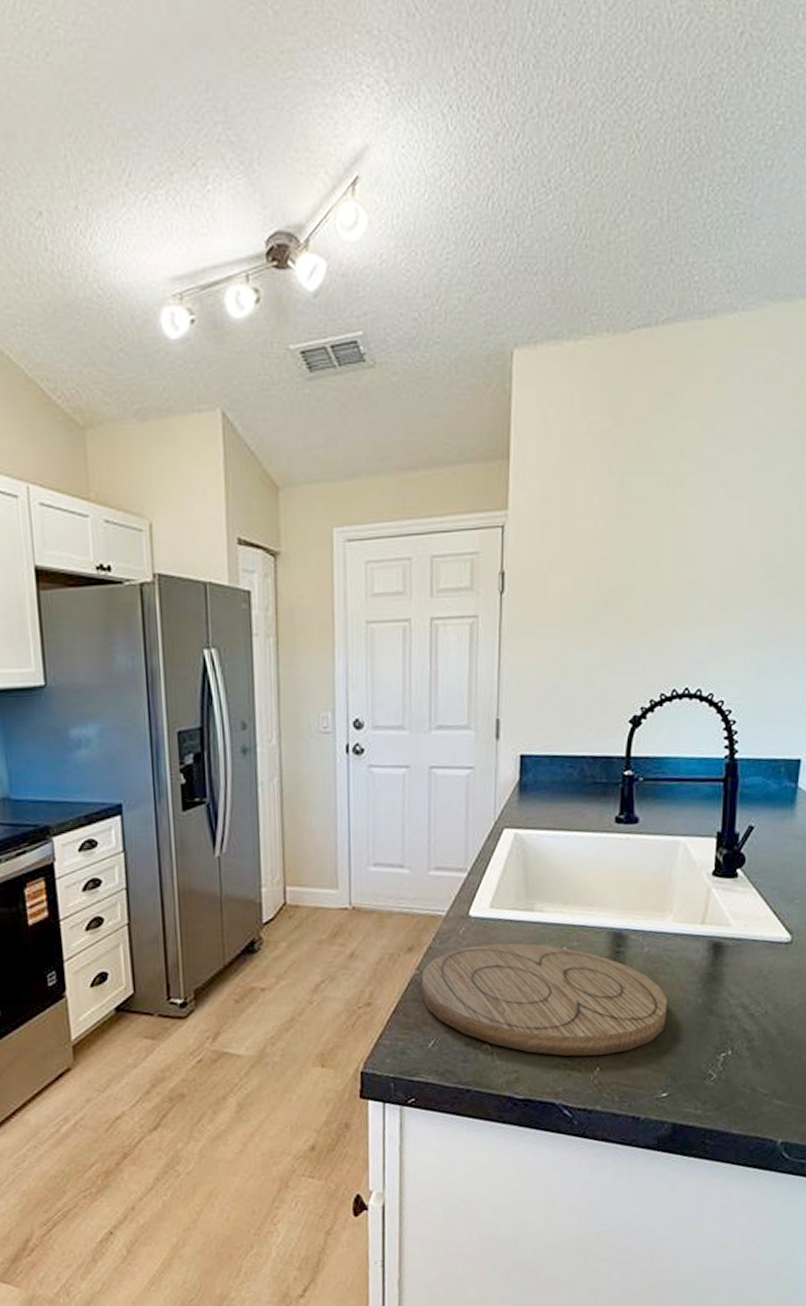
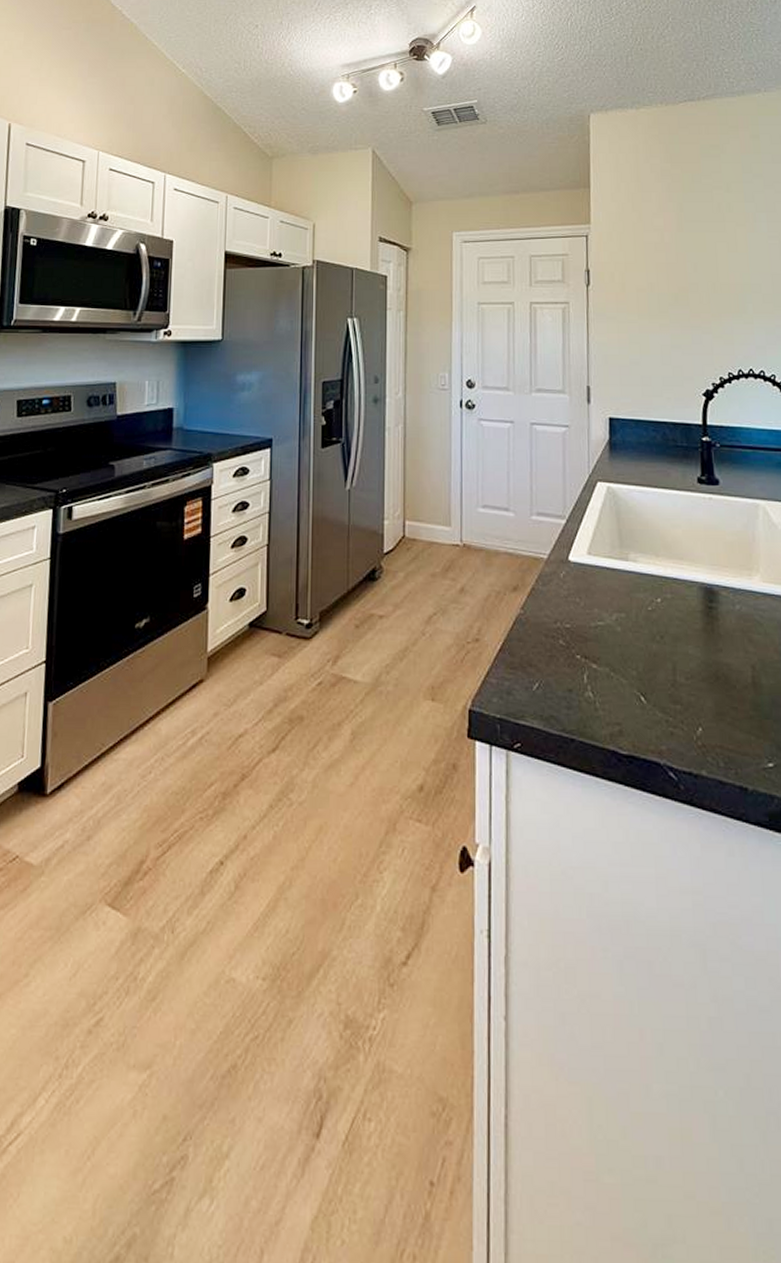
cutting board: present [421,943,667,1057] -> none [525,590,764,714]

